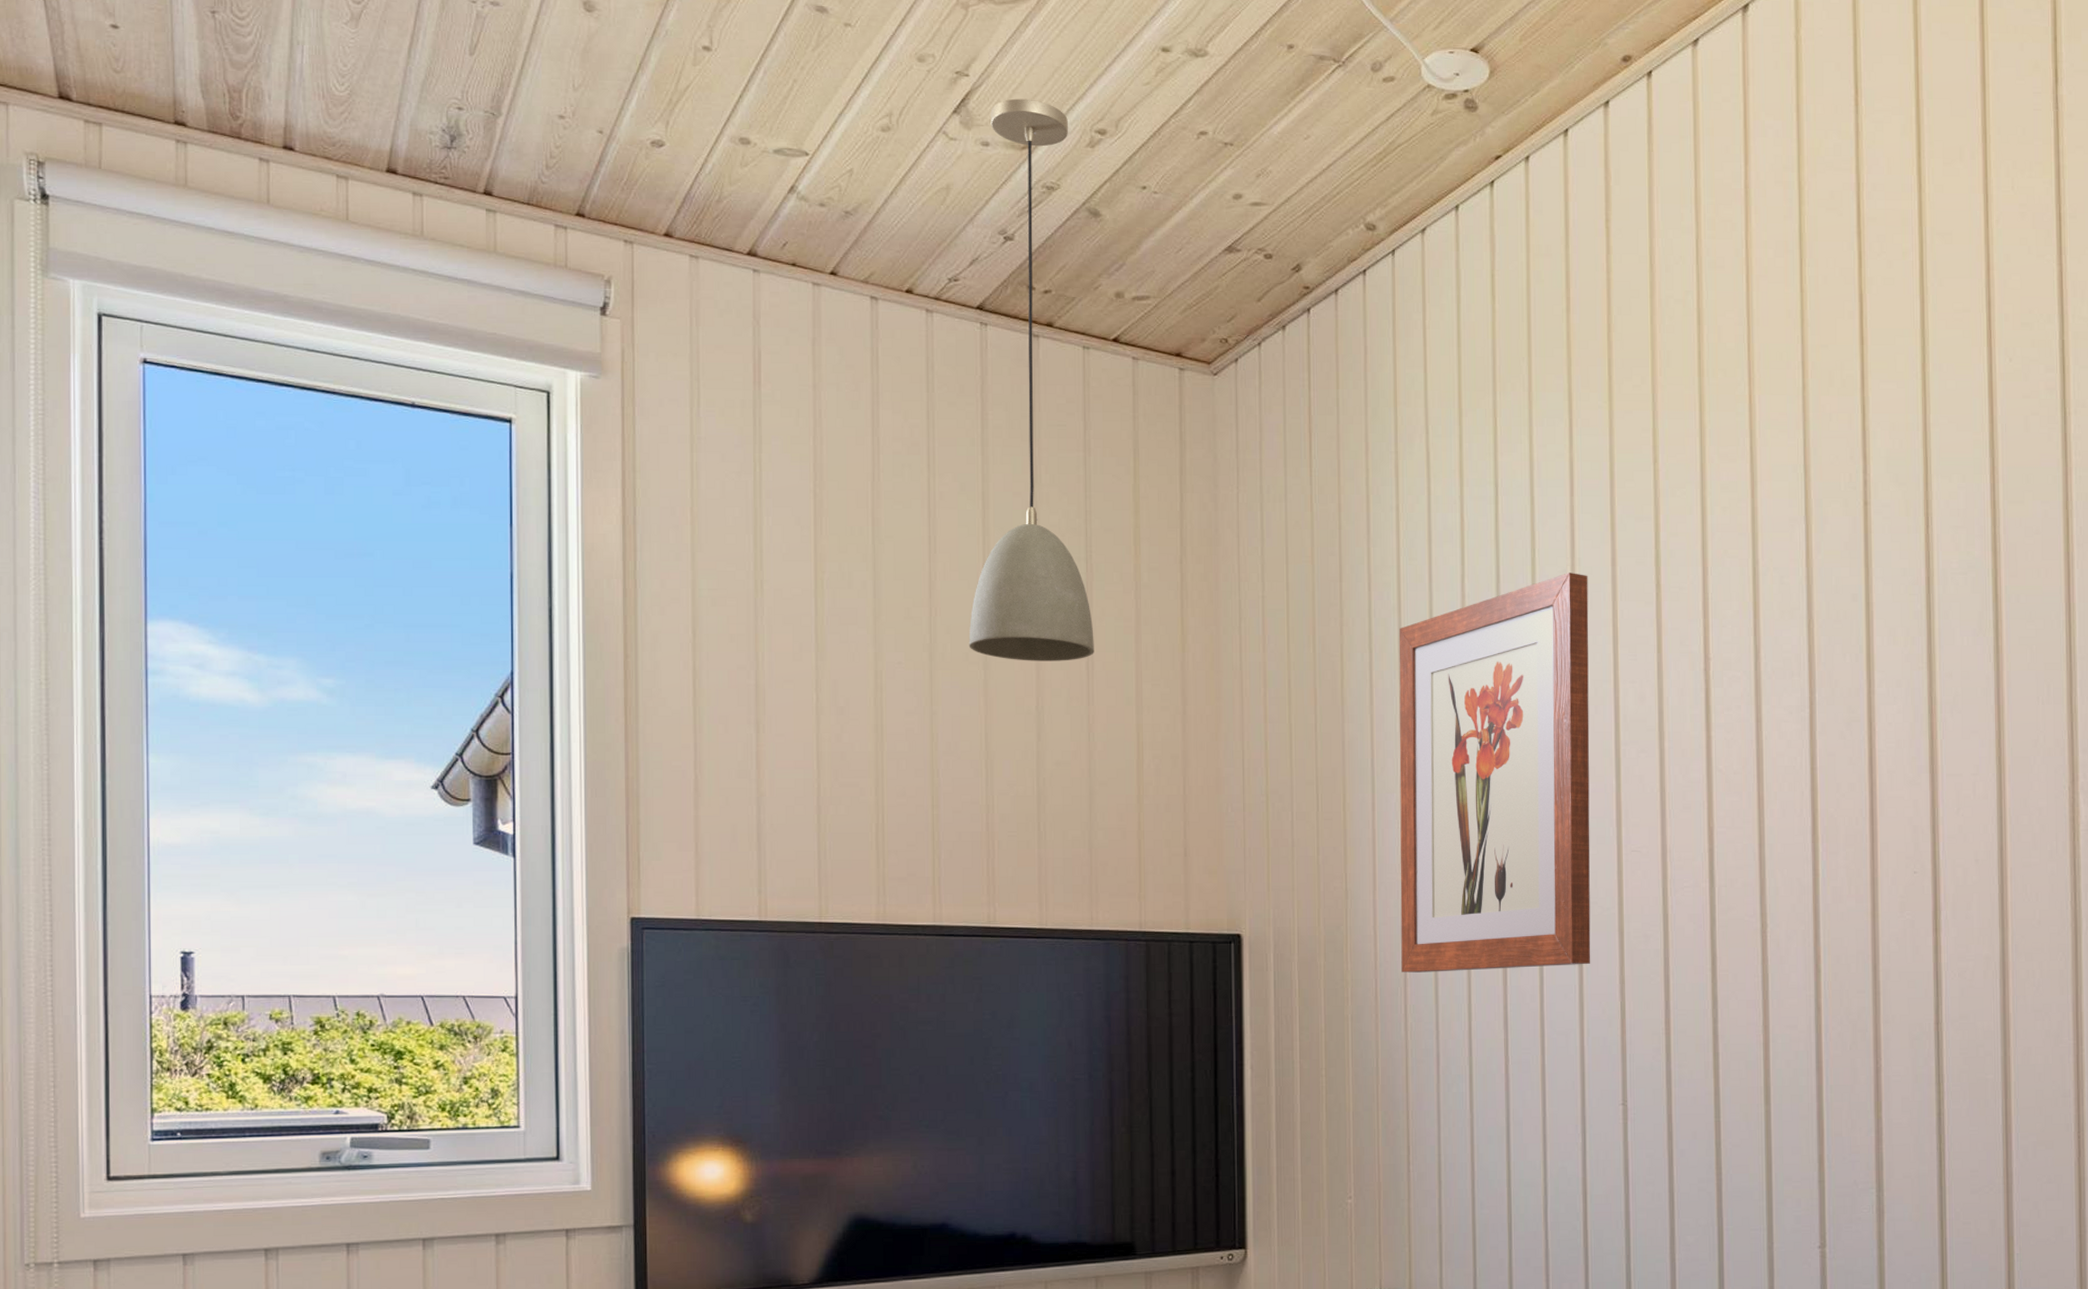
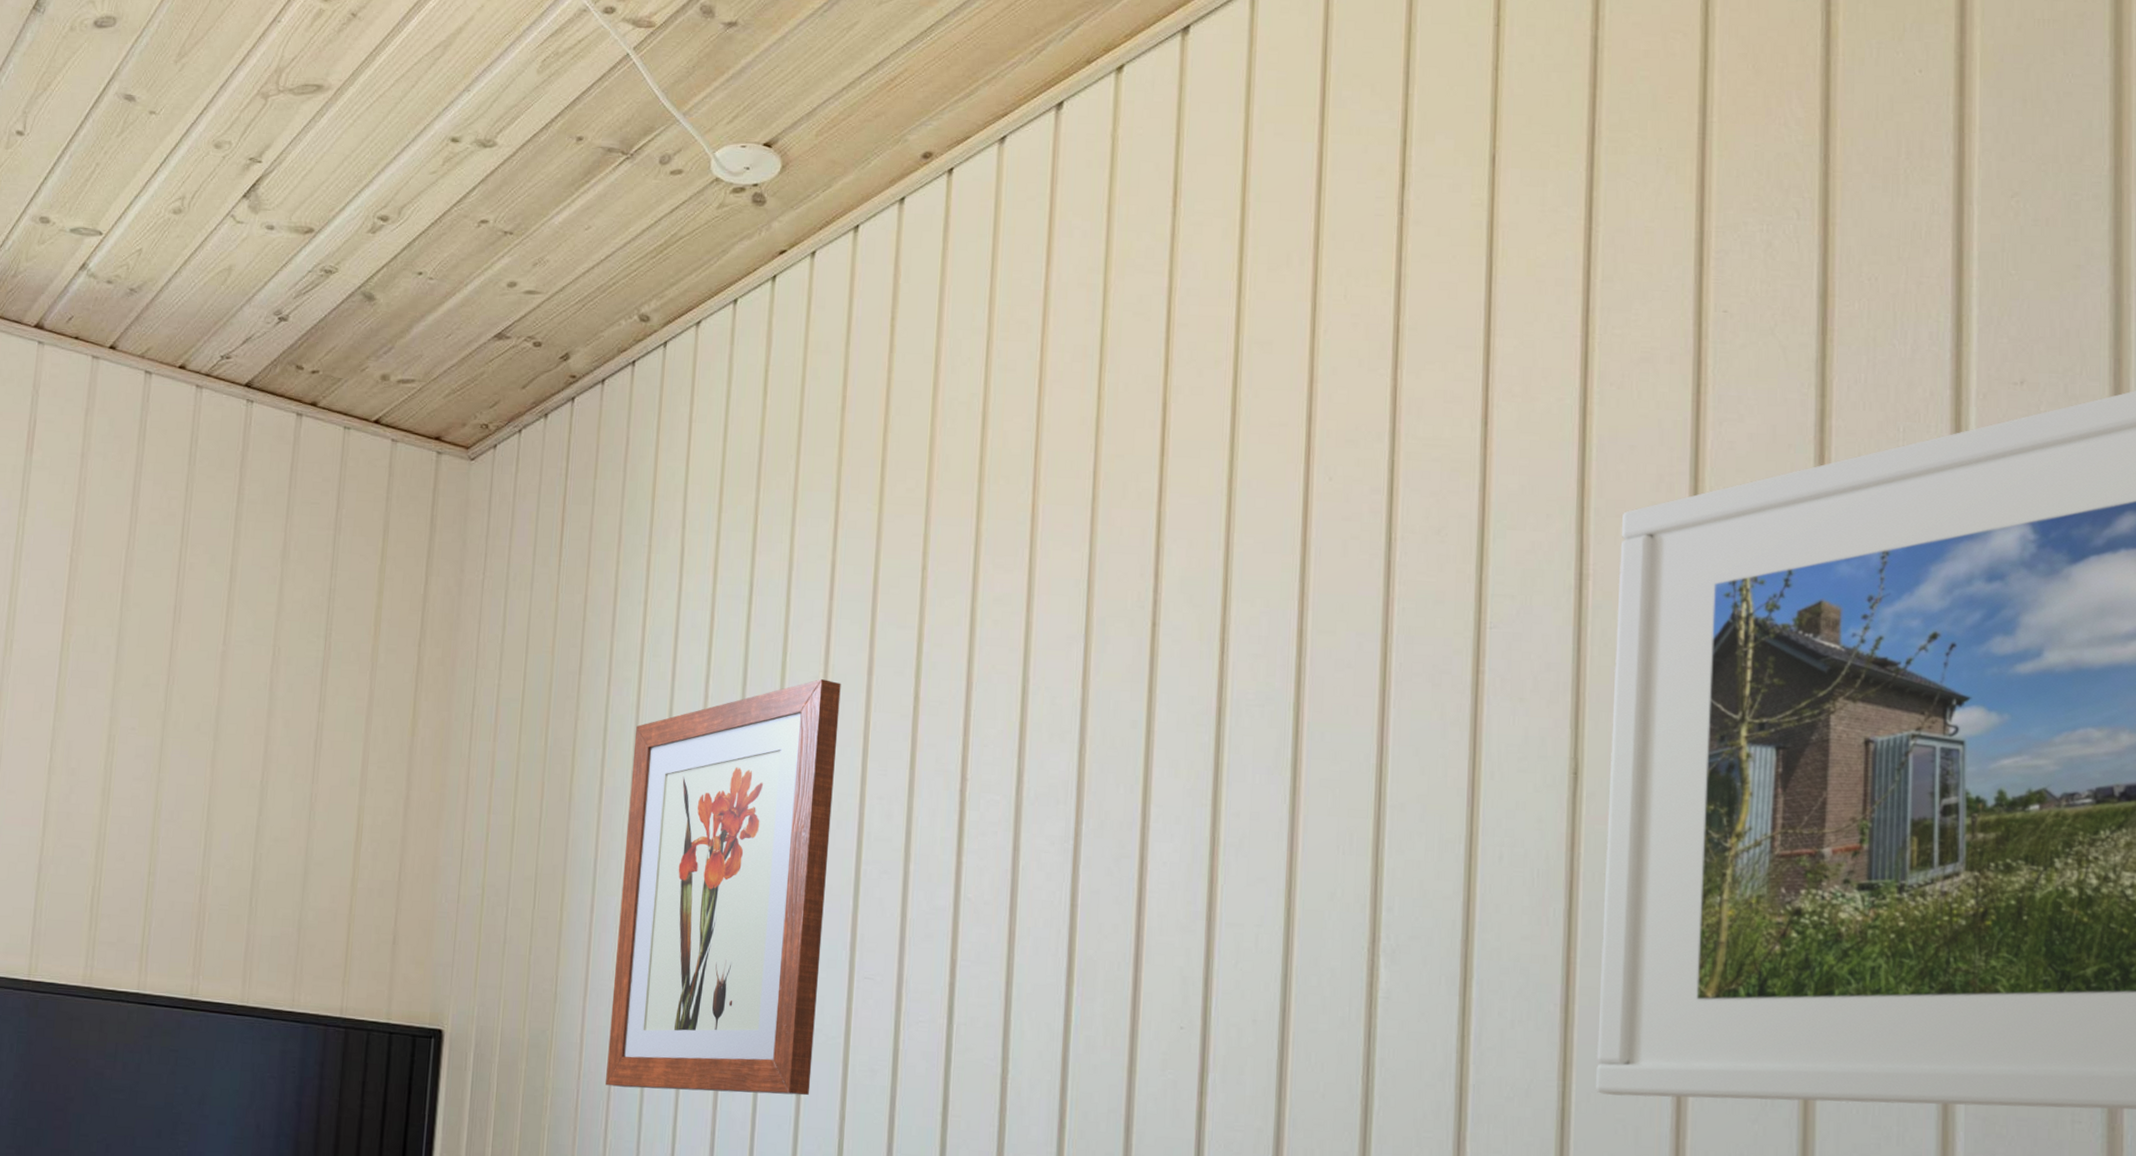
light fixture: present [968,98,1094,661] -> none [201,185,353,738]

